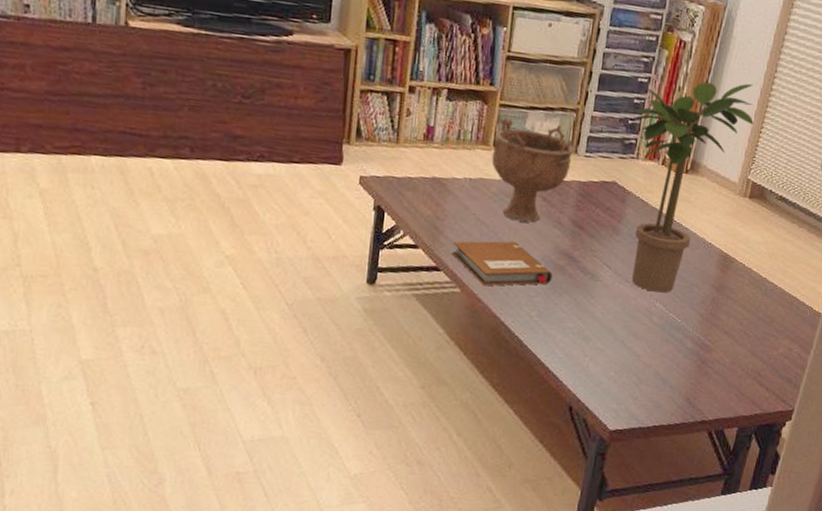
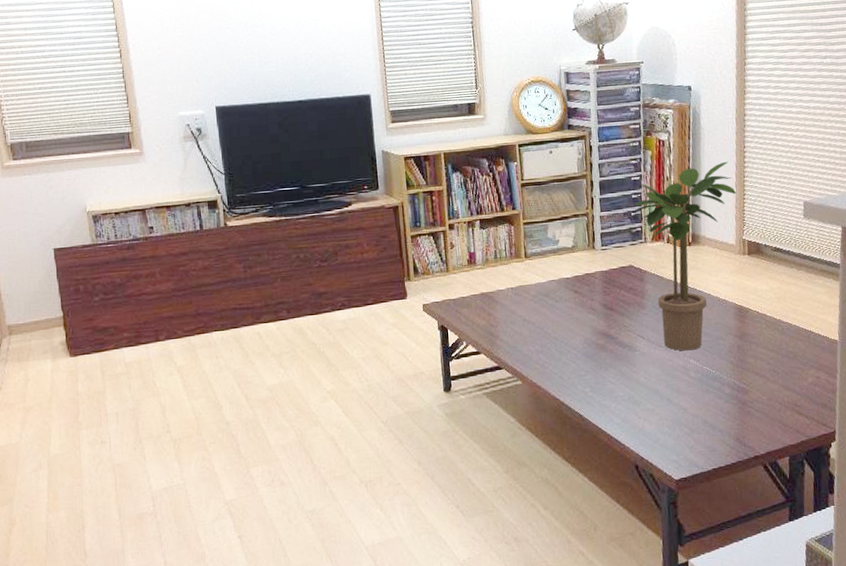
notebook: present [451,241,553,286] -> none [508,332,597,375]
decorative bowl: present [491,118,575,223] -> none [525,229,592,315]

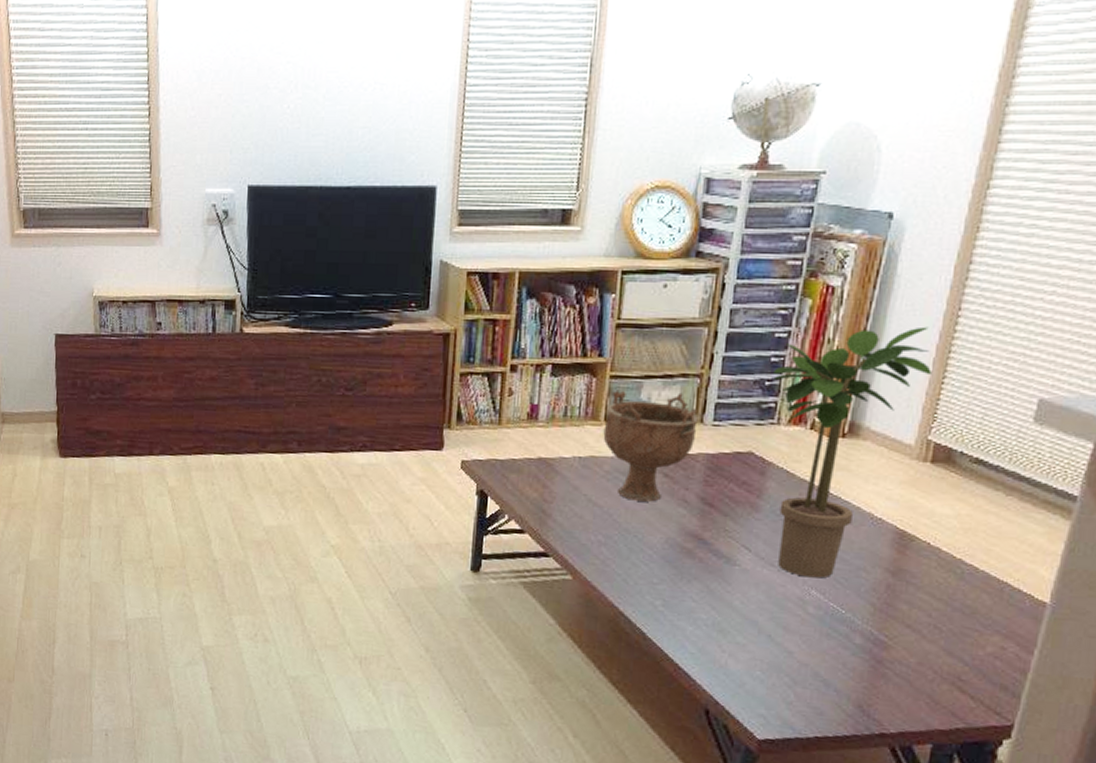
decorative bowl: none [525,229,592,315] -> present [603,390,700,502]

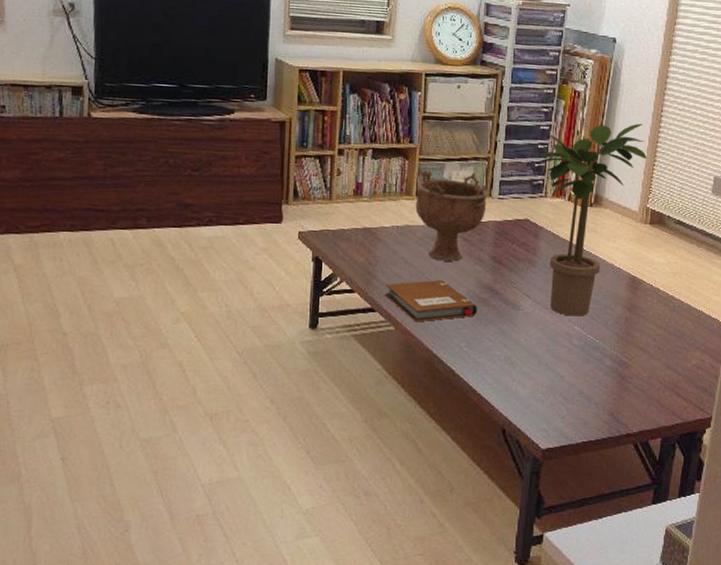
notebook: none [561,523,679,573] -> present [384,280,478,323]

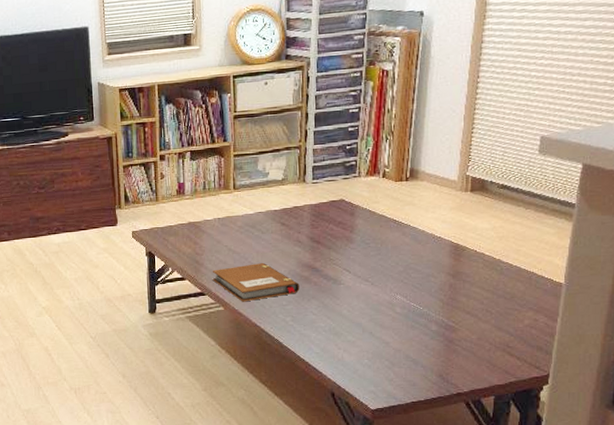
decorative bowl: present [415,170,489,262] -> none [234,161,303,246]
potted plant: present [540,123,647,316] -> none [351,92,464,287]

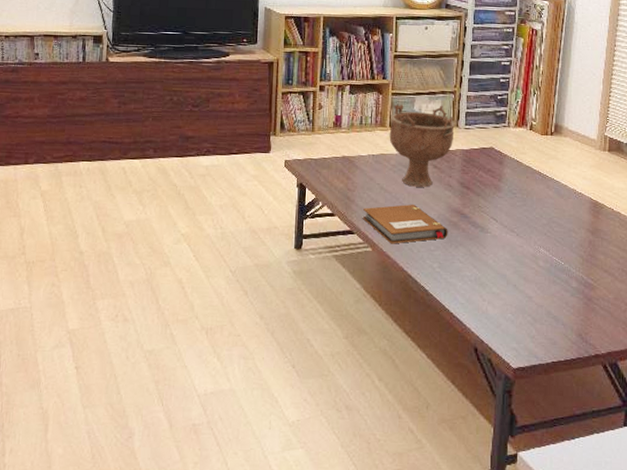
decorative bowl: none [234,161,303,246] -> present [389,103,456,187]

